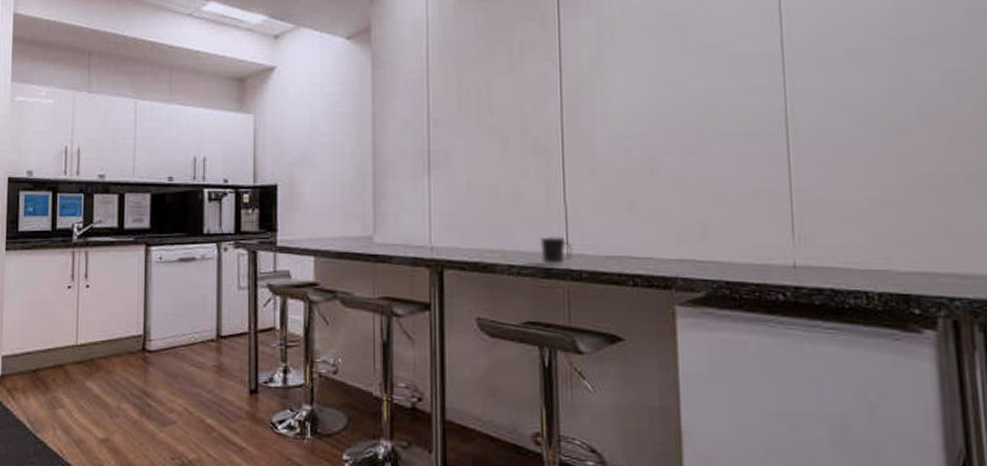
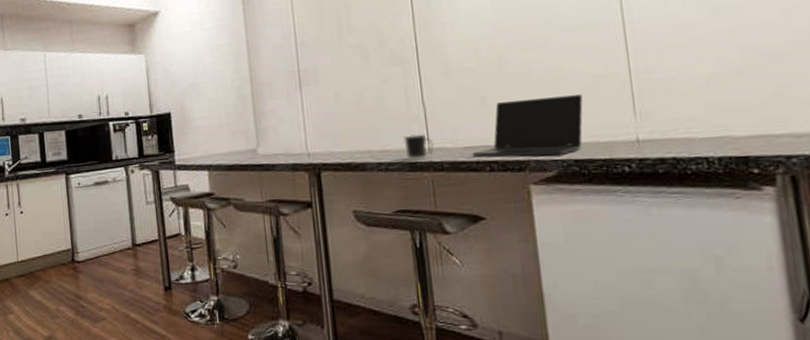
laptop: none [614,209,739,275] -> present [472,94,583,157]

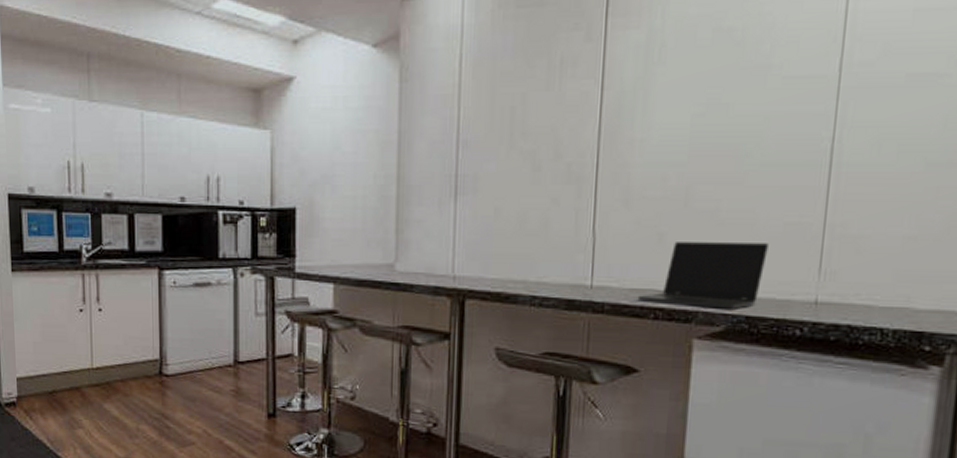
mug: present [403,133,434,160] -> none [564,266,598,298]

